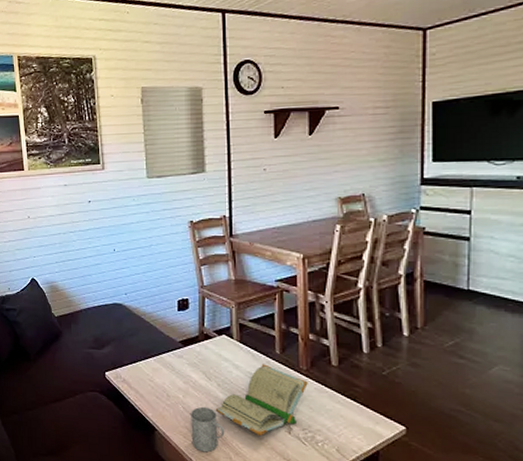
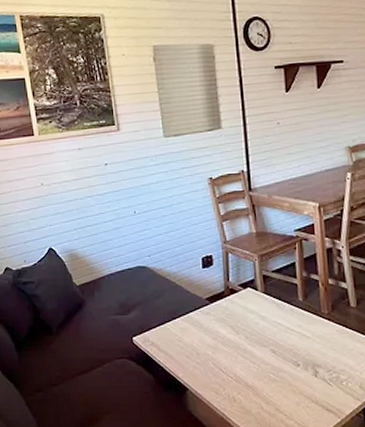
mug: present [190,406,225,453] -> none [220,360,256,406]
book: present [215,364,308,437] -> none [245,312,330,383]

